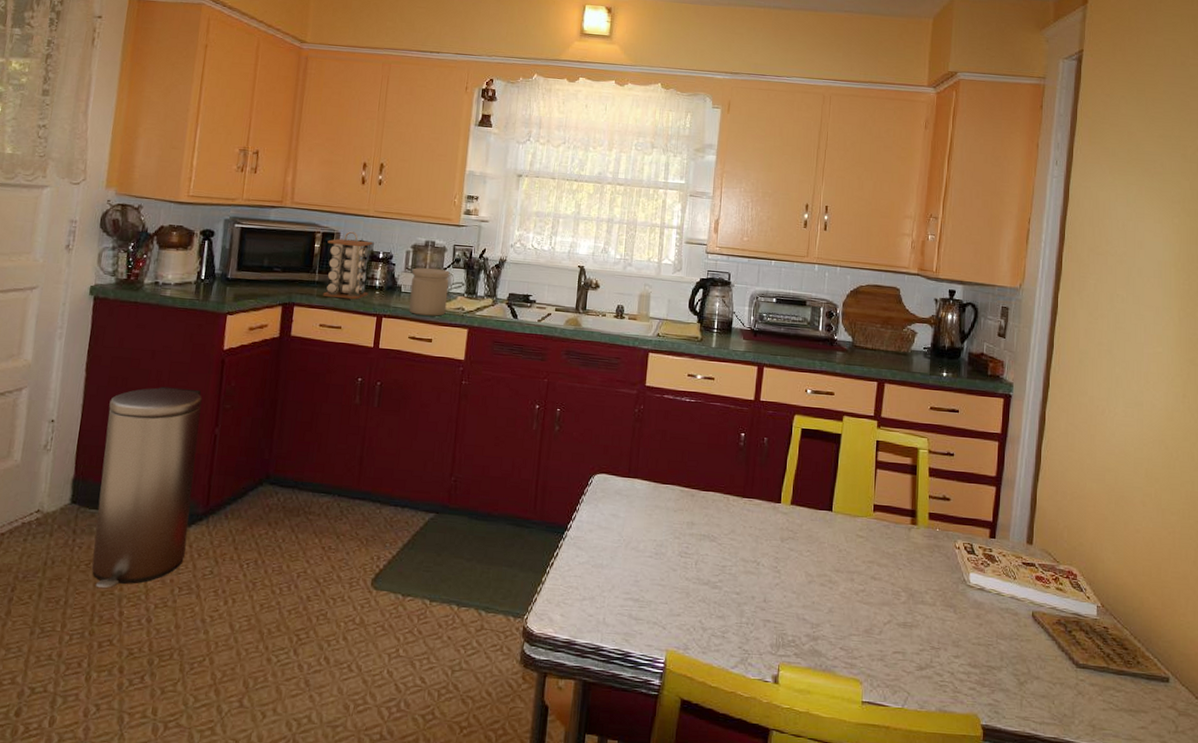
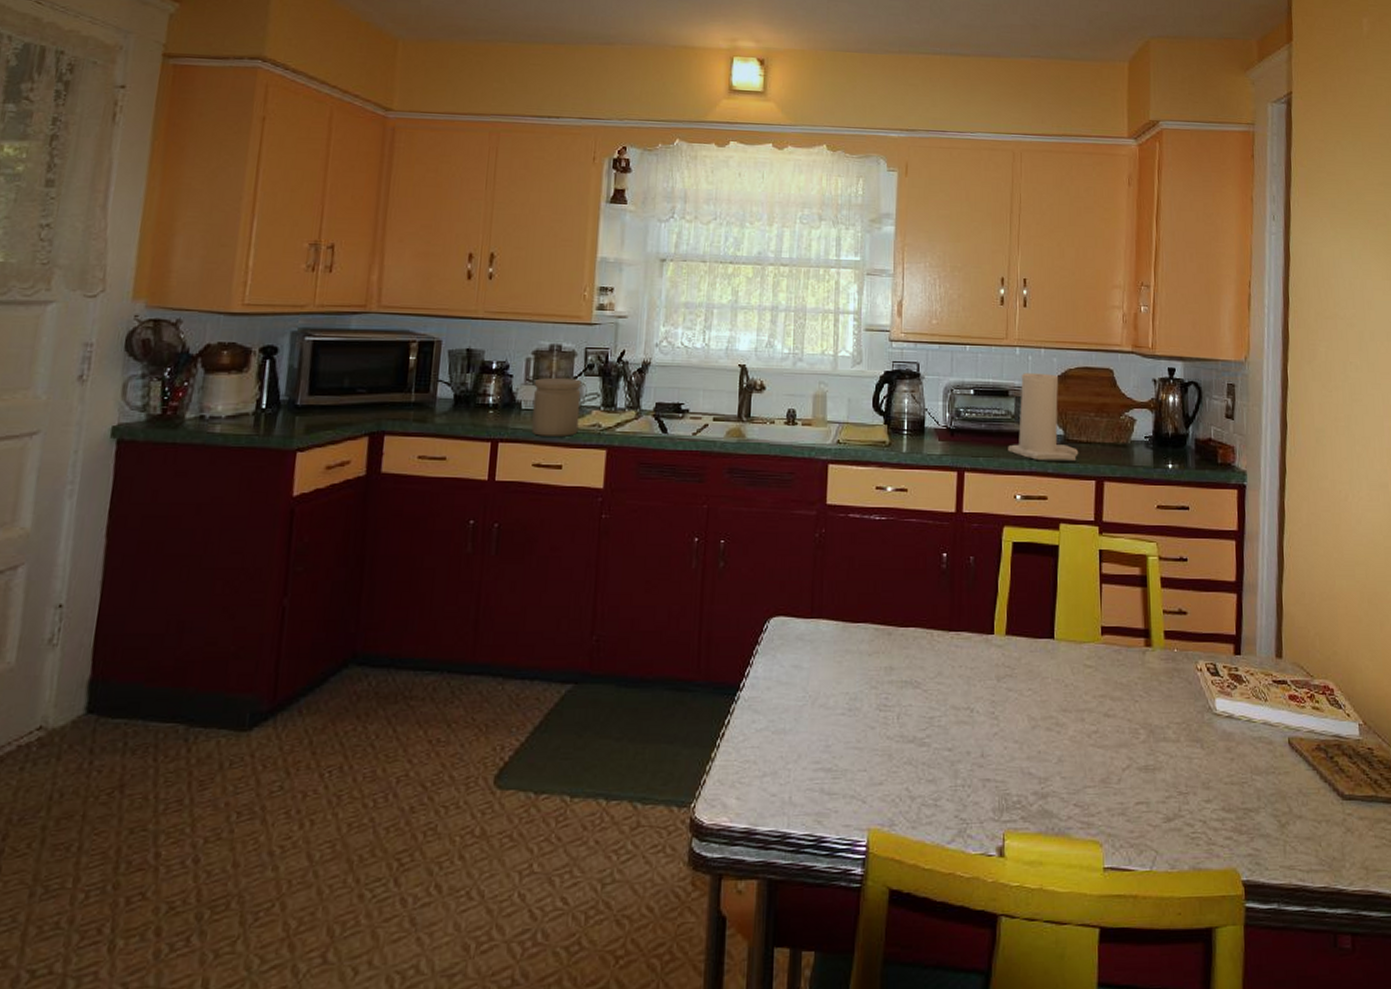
pedal bin: present [91,386,202,589] -> none [115,549,265,824]
spice rack: present [322,231,373,300] -> none [420,338,484,423]
paper towel: none [802,287,865,365] -> present [1008,373,1079,462]

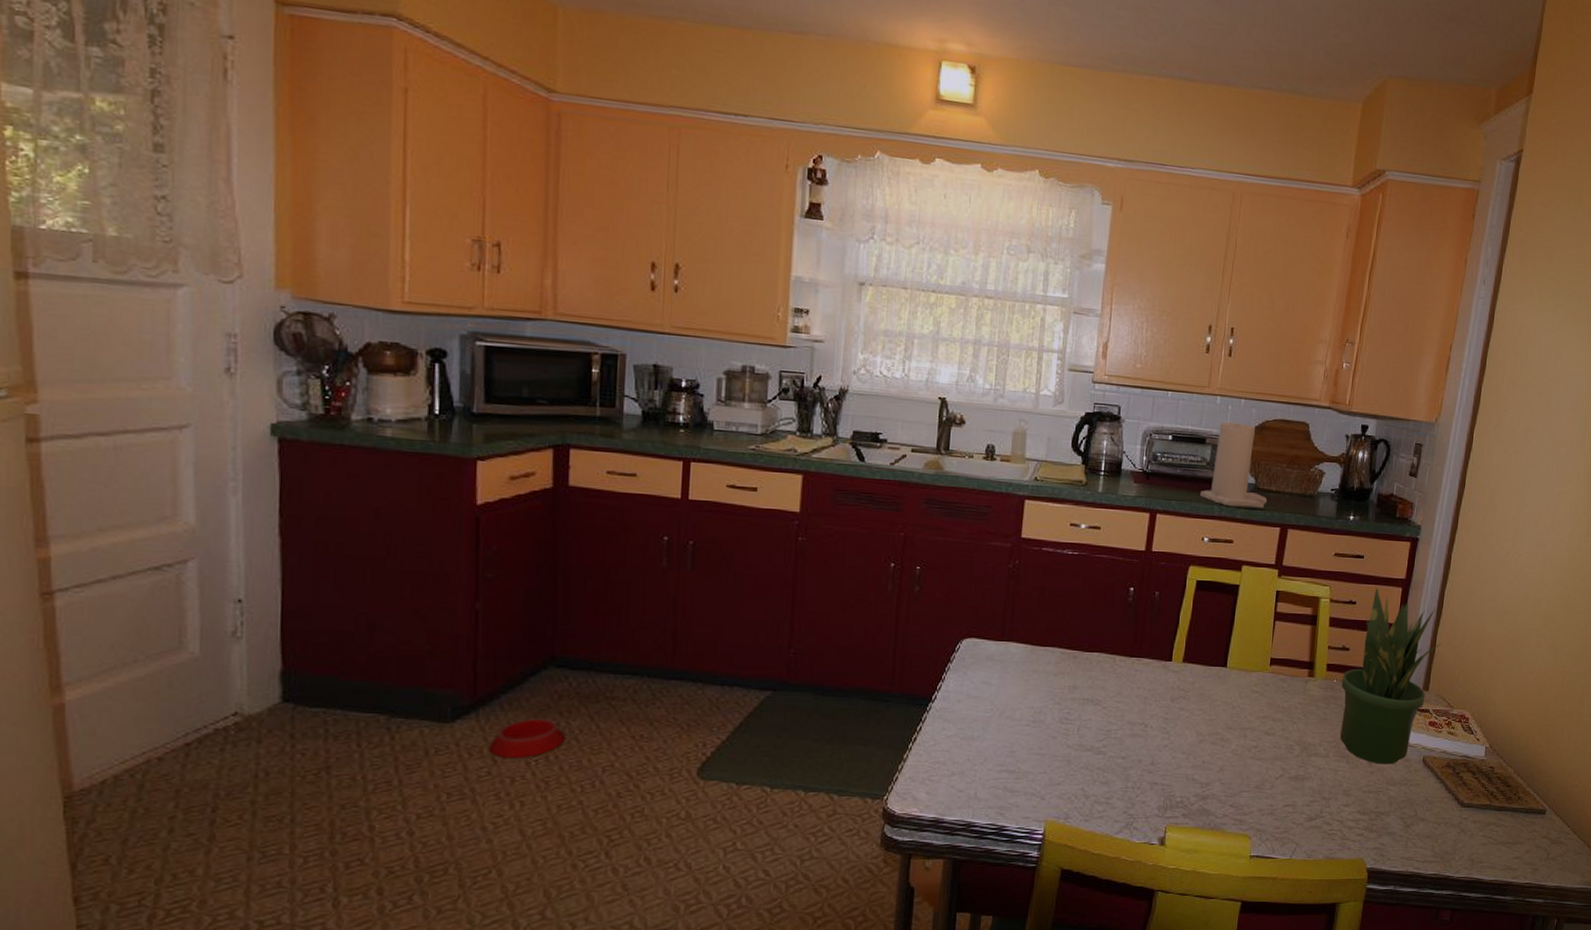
pet bowl: none [284,722,362,769] -> present [490,718,566,758]
jar: present [531,377,582,438] -> none [725,399,776,460]
planter: none [1183,541,1289,749] -> present [1339,587,1442,765]

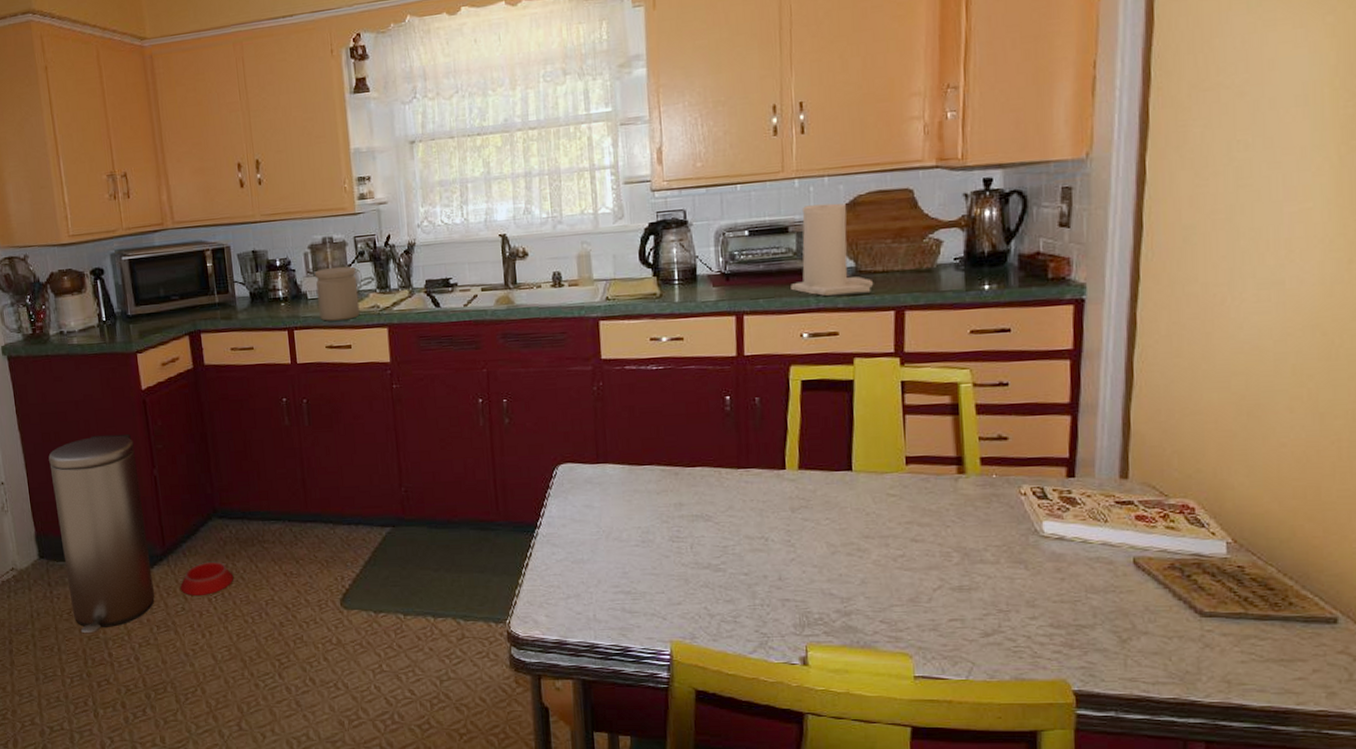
pedal bin: none [320,553,454,801] -> present [48,434,155,634]
jar: none [725,399,776,460] -> present [314,266,360,322]
planter: present [1339,587,1442,765] -> none [1003,363,1139,569]

